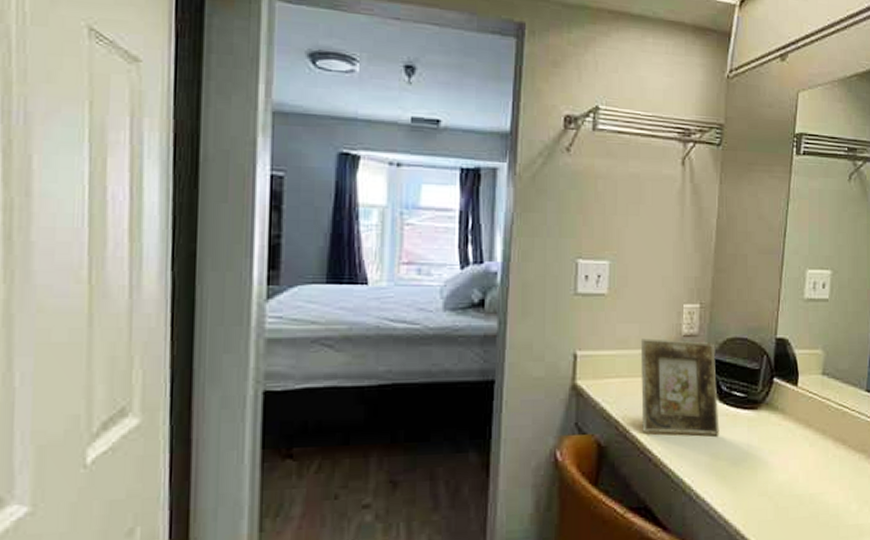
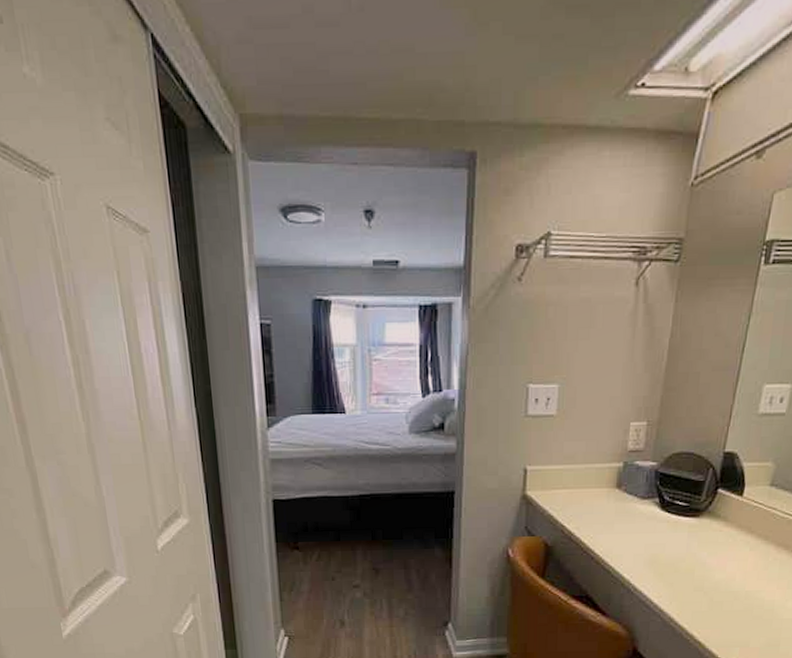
picture frame: present [640,338,719,435] -> none [586,454,660,539]

